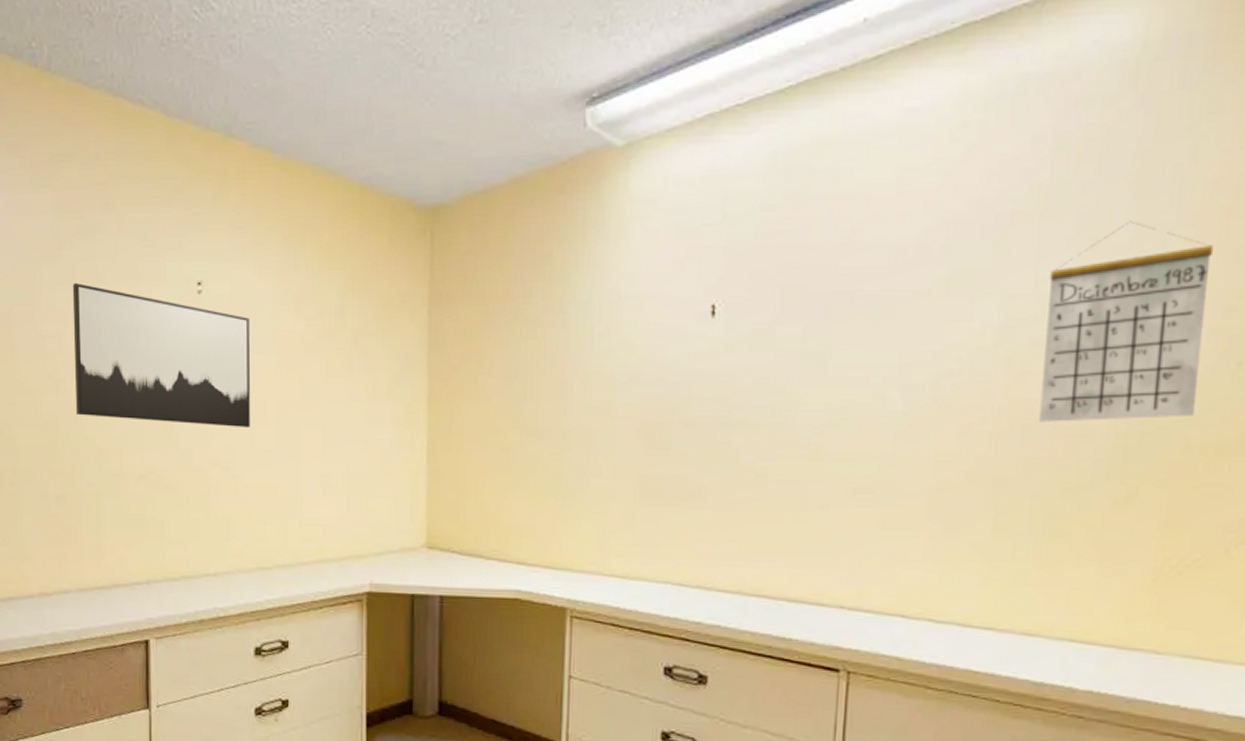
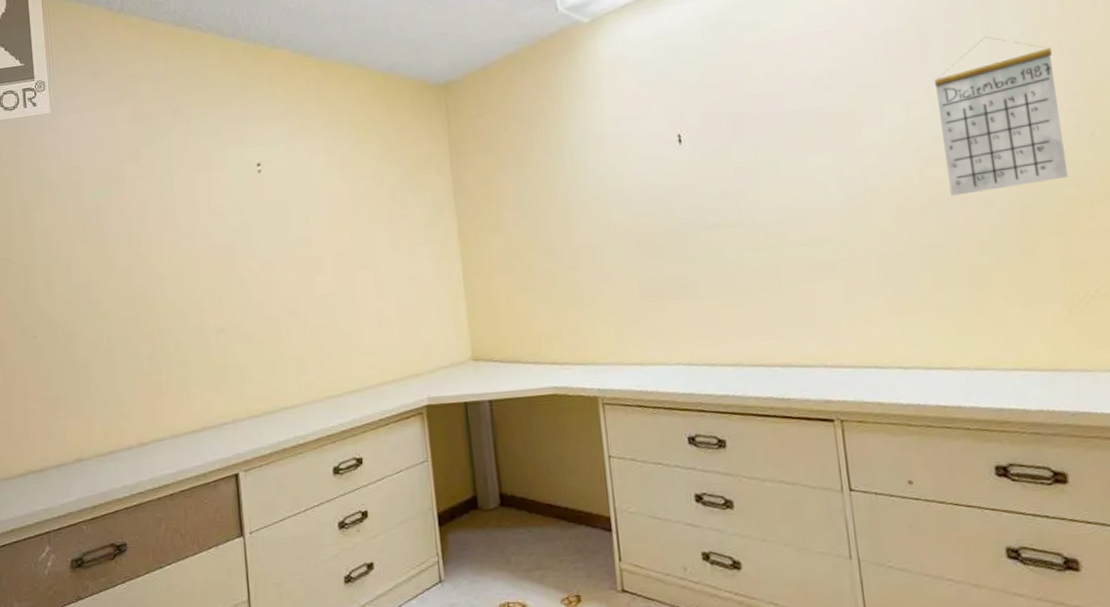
wall art: present [72,282,250,429] -> none [151,175,312,285]

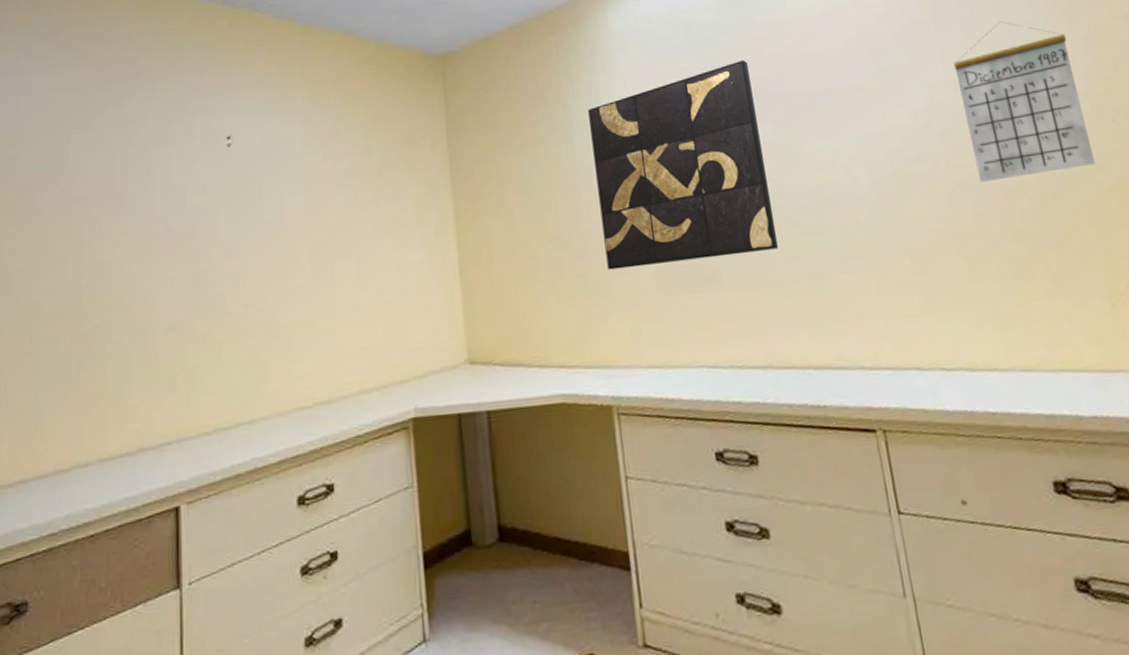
wall art: none [579,82,753,280] -> present [588,60,779,270]

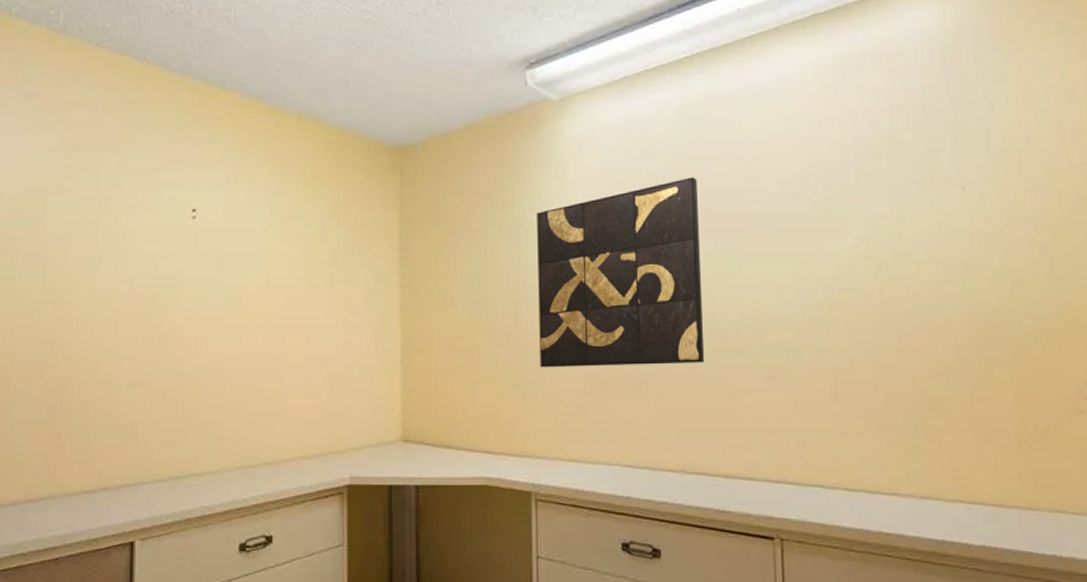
calendar: present [953,21,1096,182] -> none [900,159,1027,317]

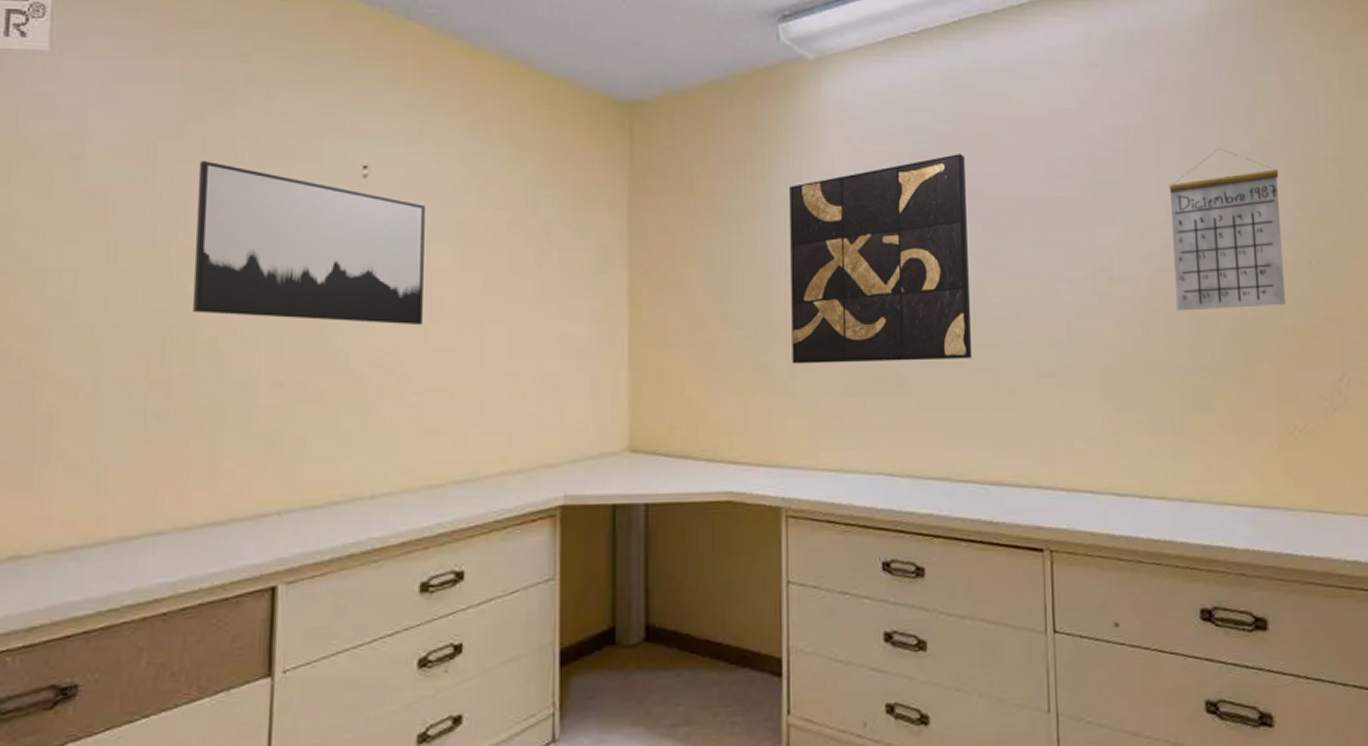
wall art: none [71,209,239,337] -> present [192,160,425,326]
calendar: none [900,159,1027,317] -> present [1169,148,1286,311]

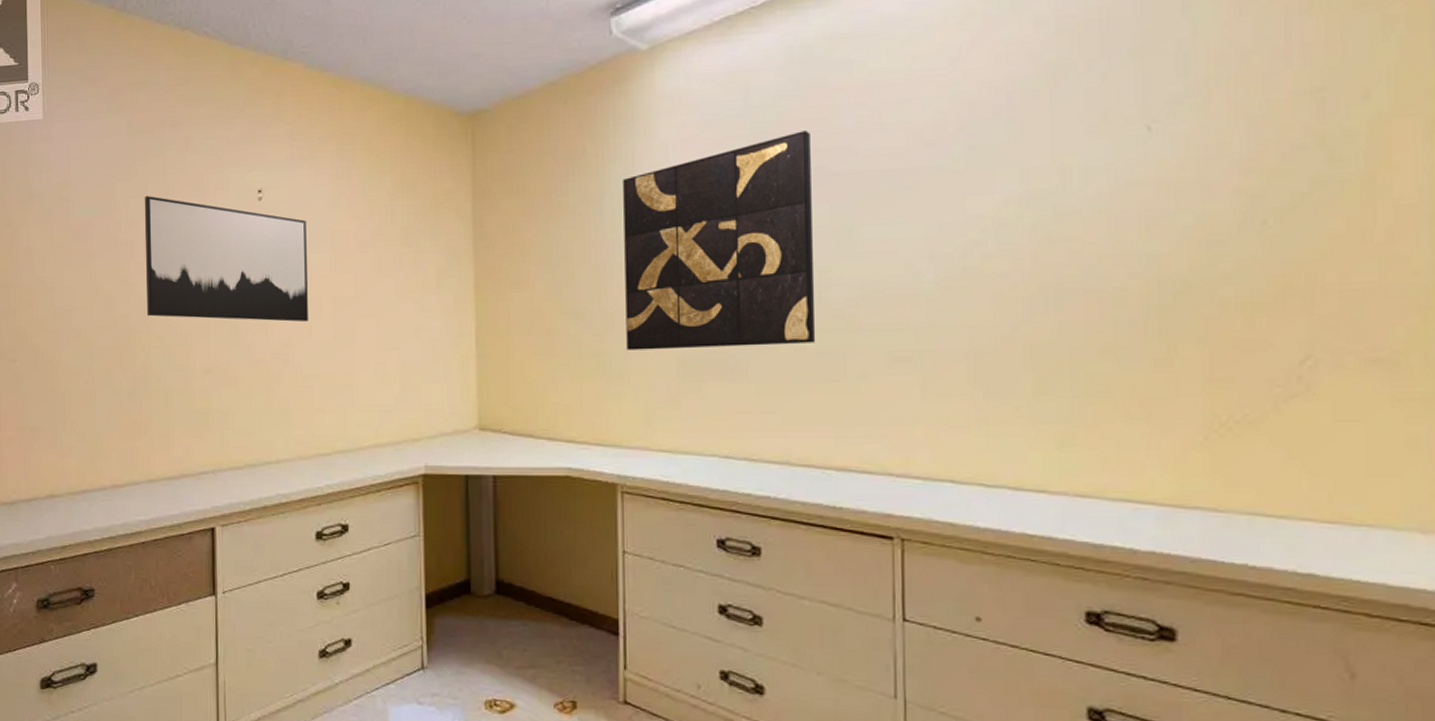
calendar: present [1169,148,1286,311] -> none [1065,93,1226,286]

